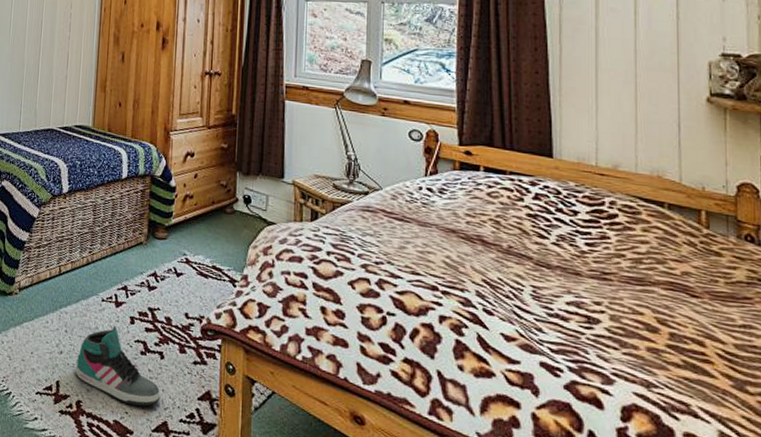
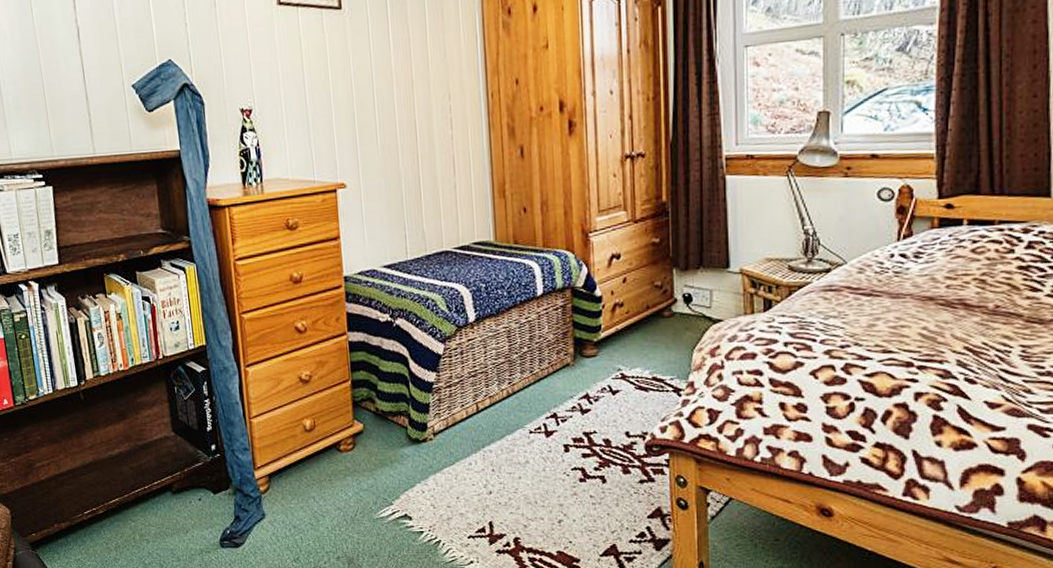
sneaker: present [75,325,161,406] -> none [508,457,607,533]

